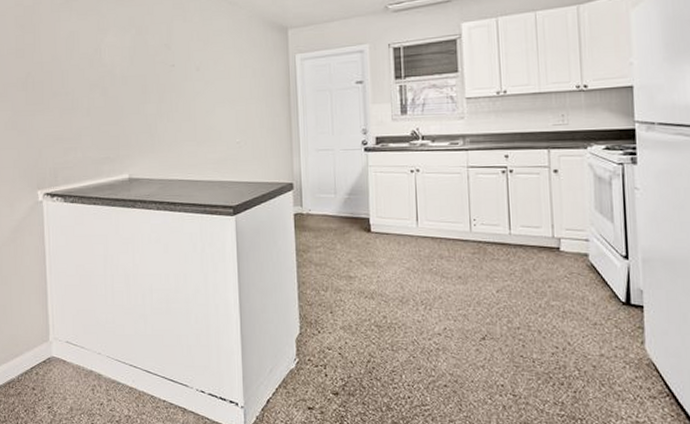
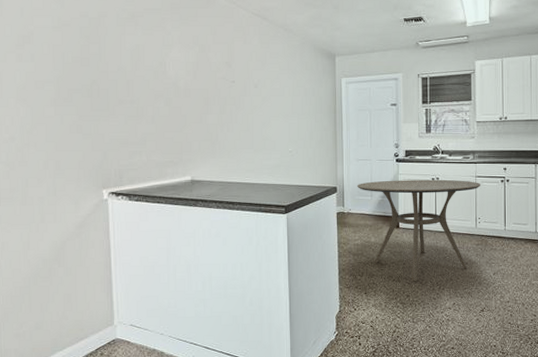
dining table: none [317,171,474,299] -> present [357,179,480,281]

